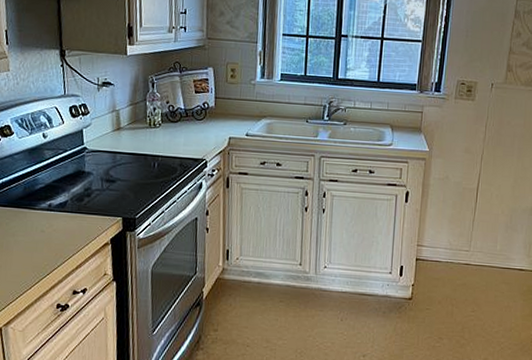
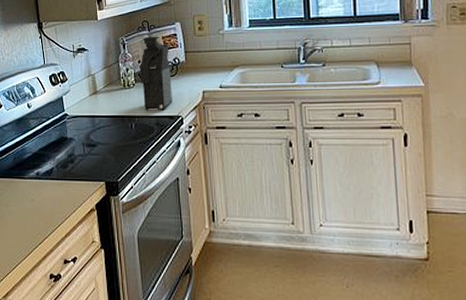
coffee maker: none [167,78,200,153] -> present [140,36,172,111]

